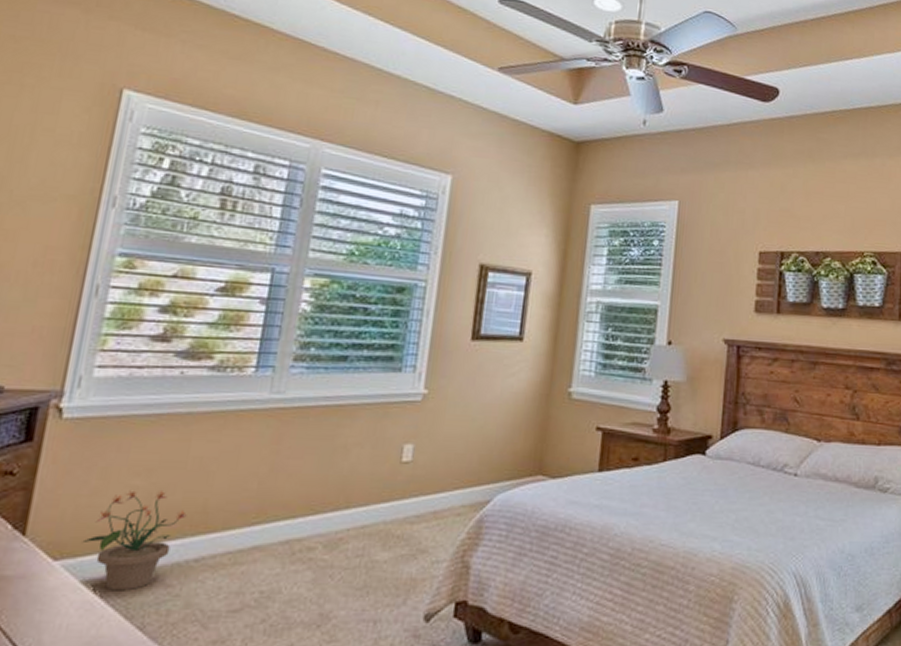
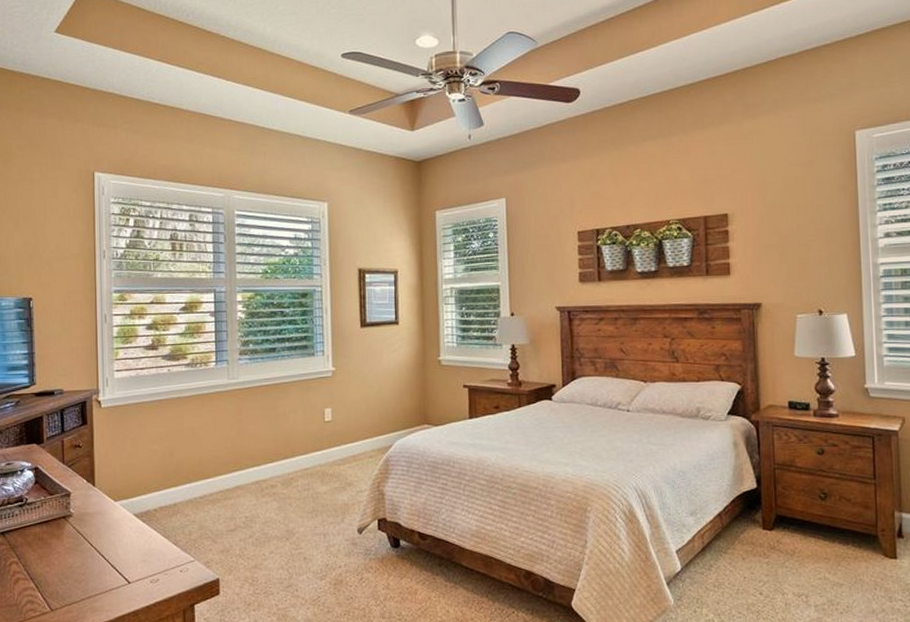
potted plant: present [82,490,187,591] -> none [129,452,190,520]

